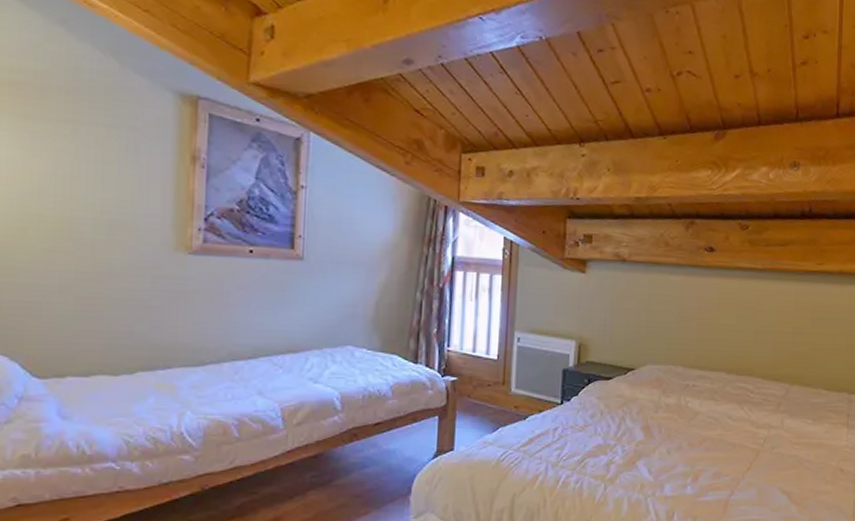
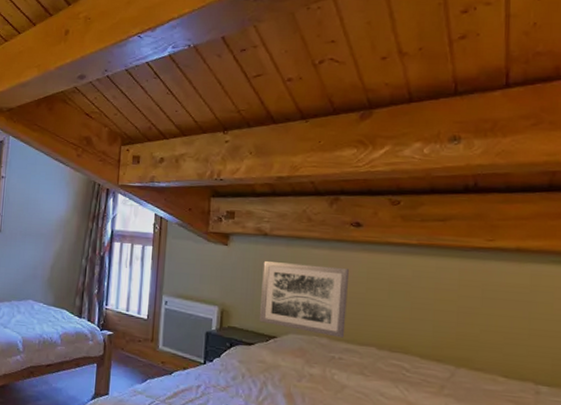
wall art: none [618,289,702,365] -> present [260,261,349,338]

